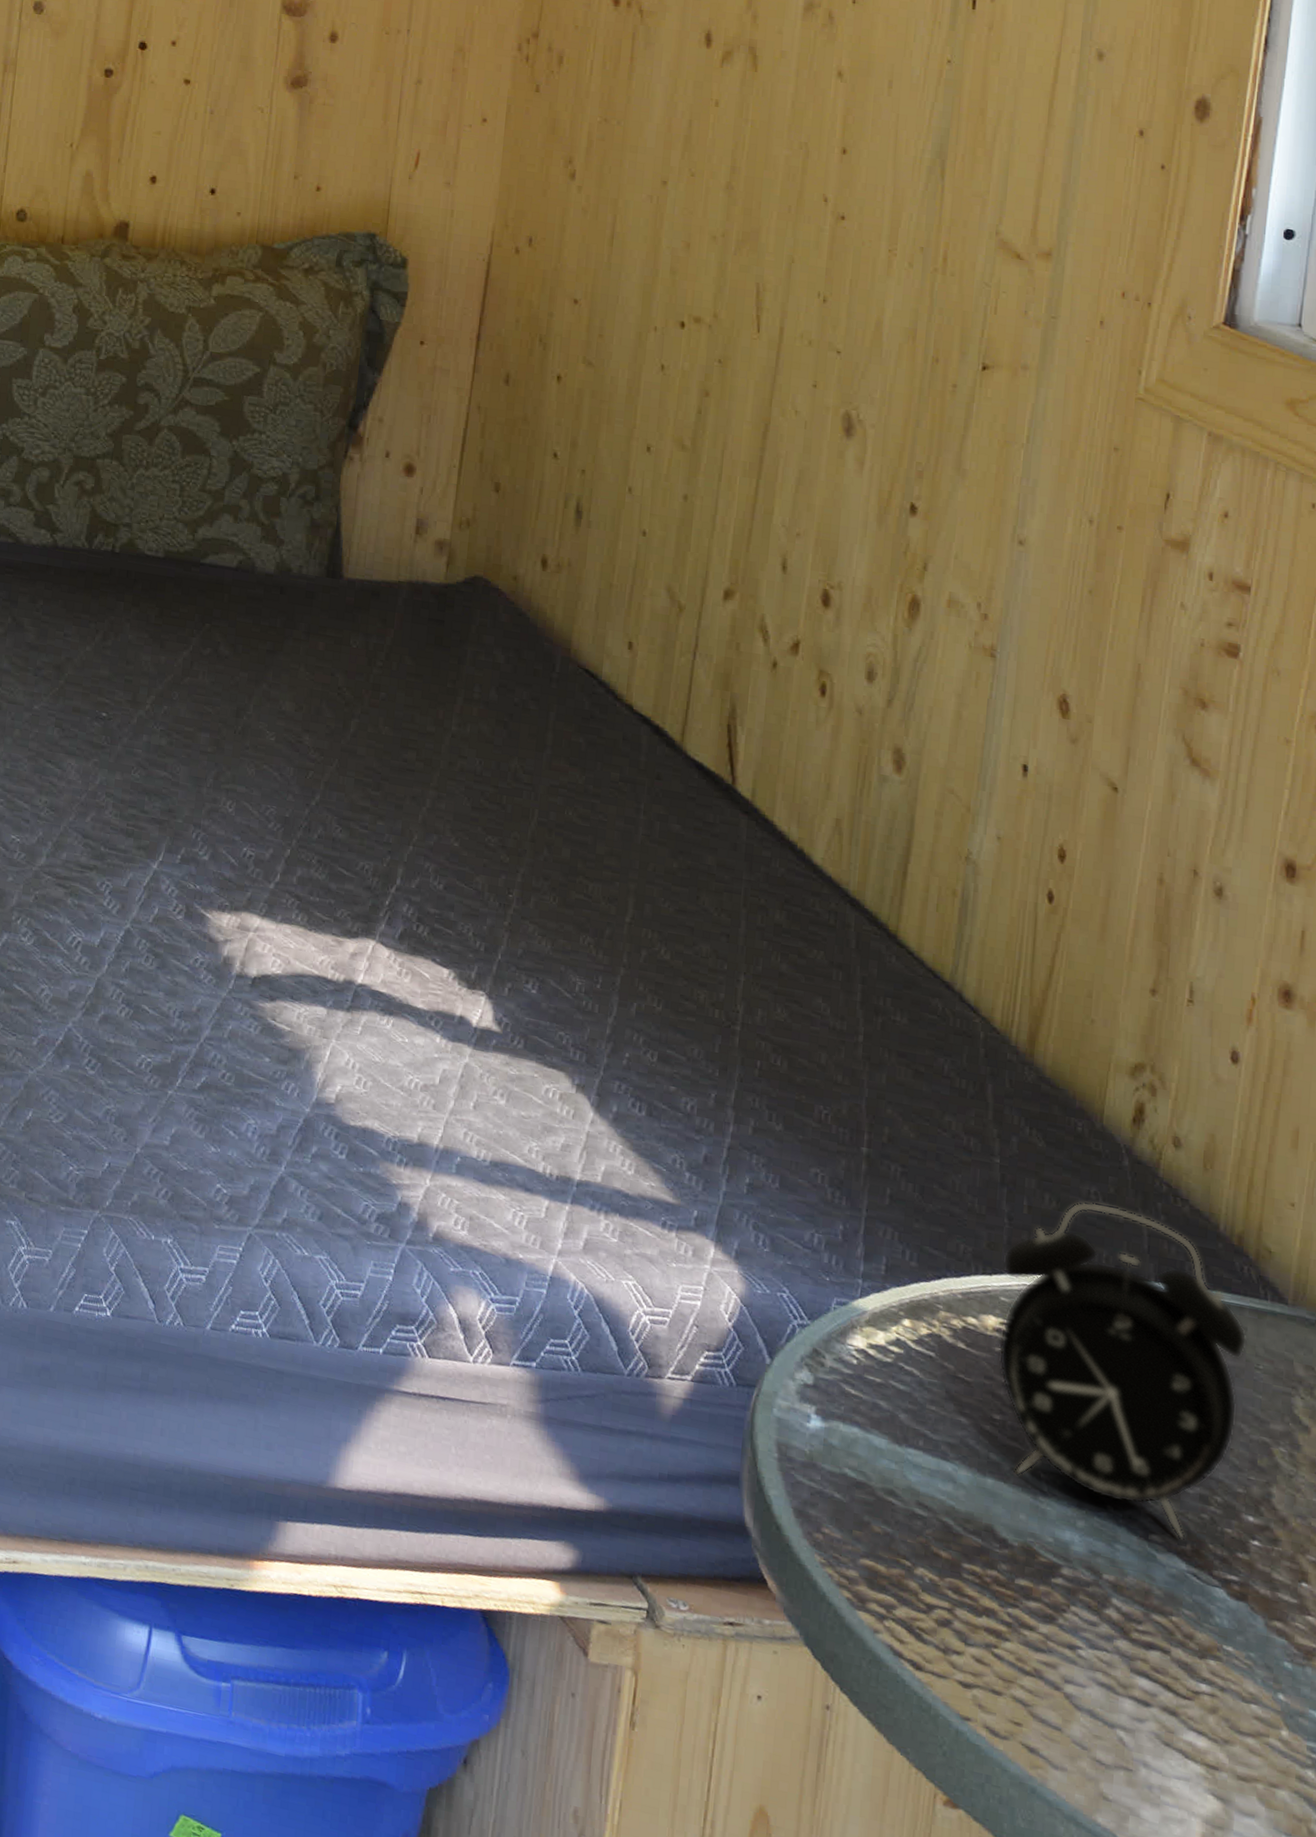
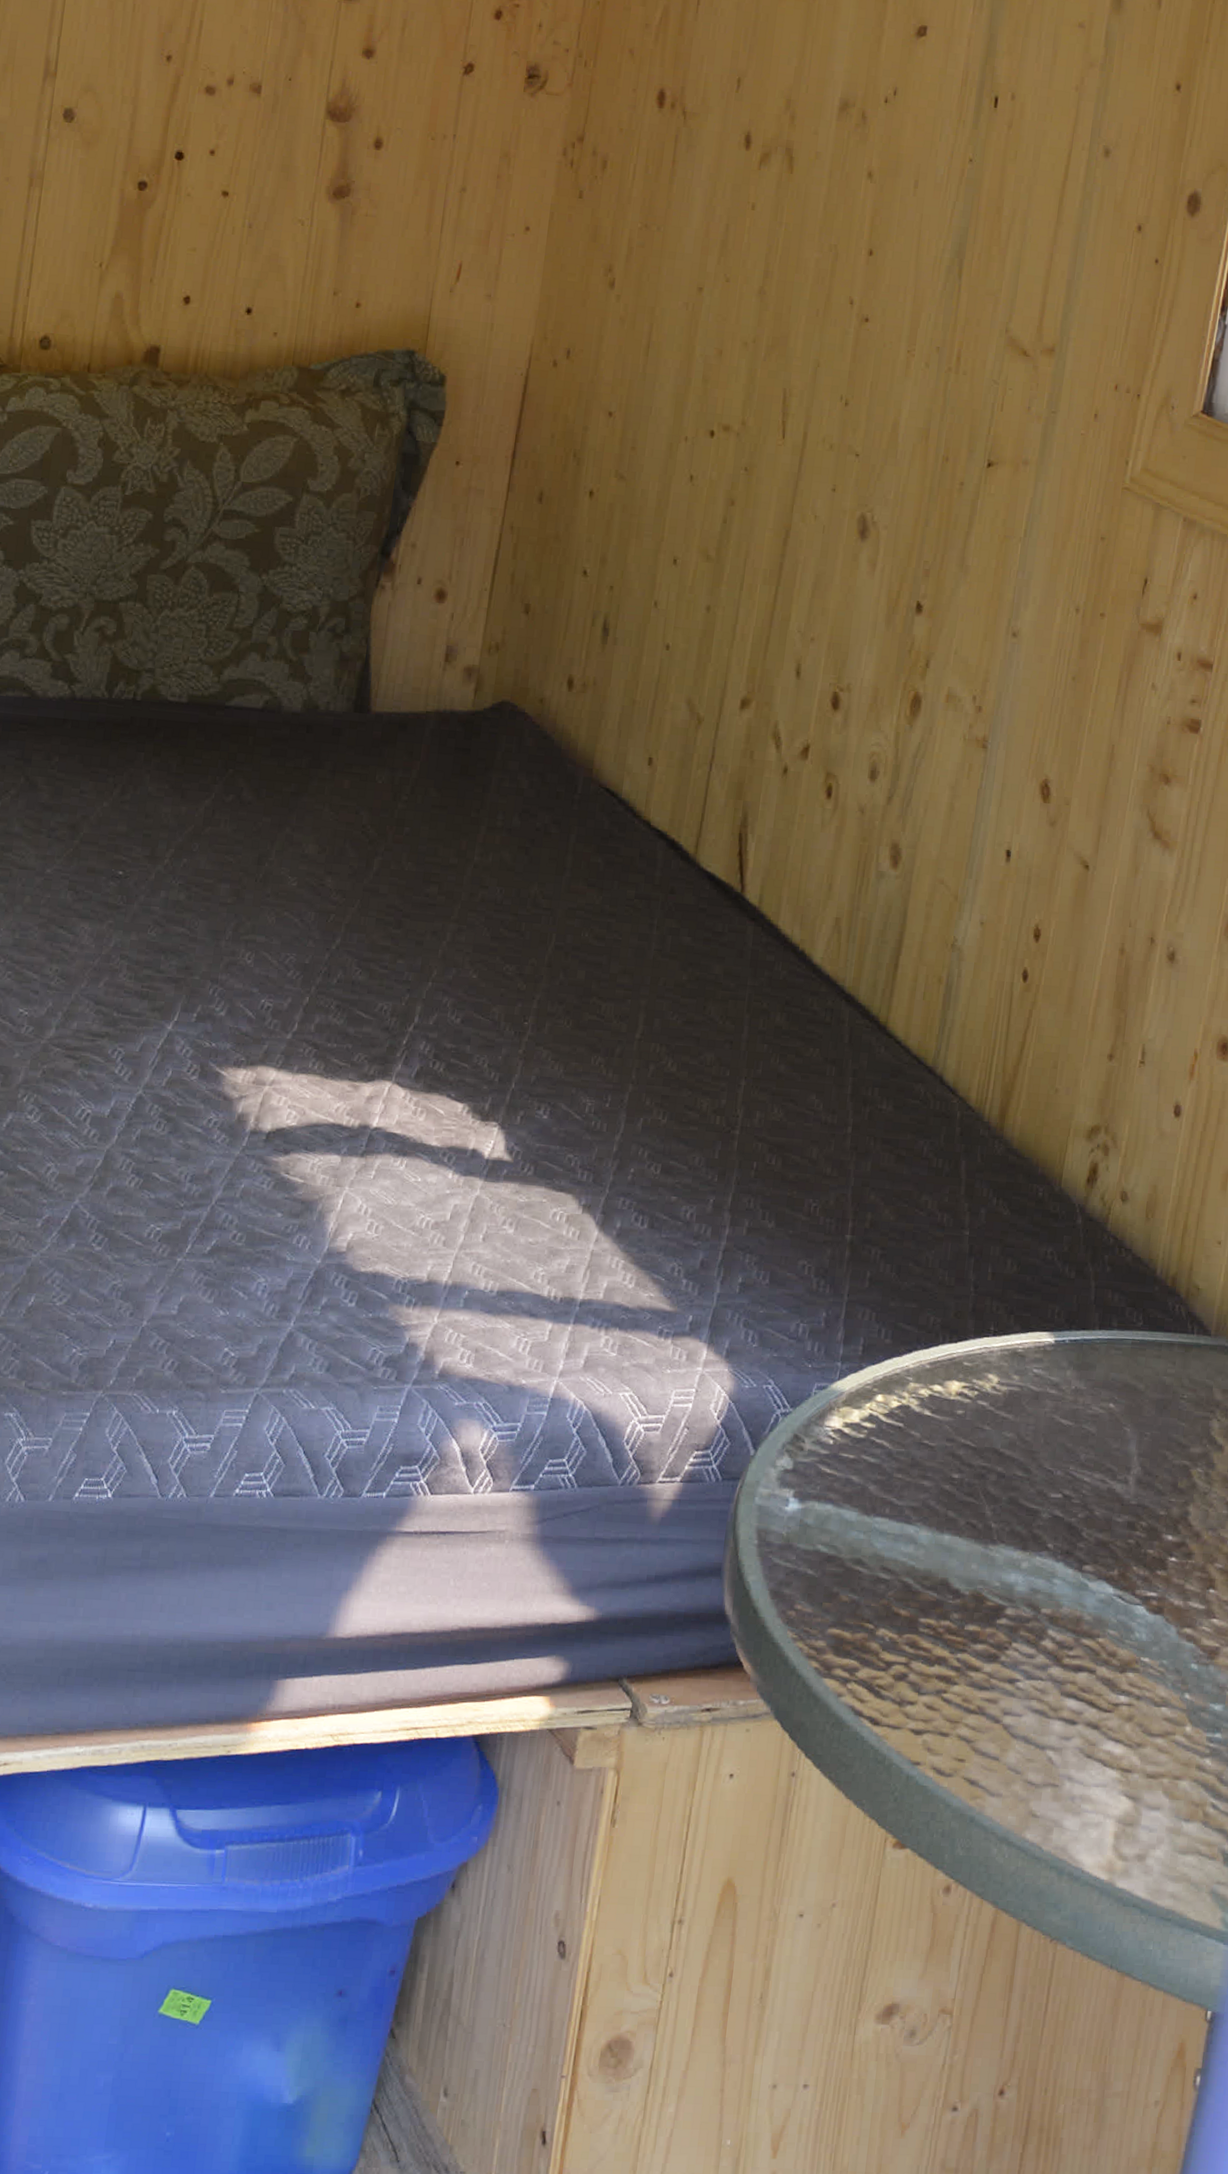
alarm clock: present [998,1201,1247,1540] -> none [959,1261,1175,1566]

